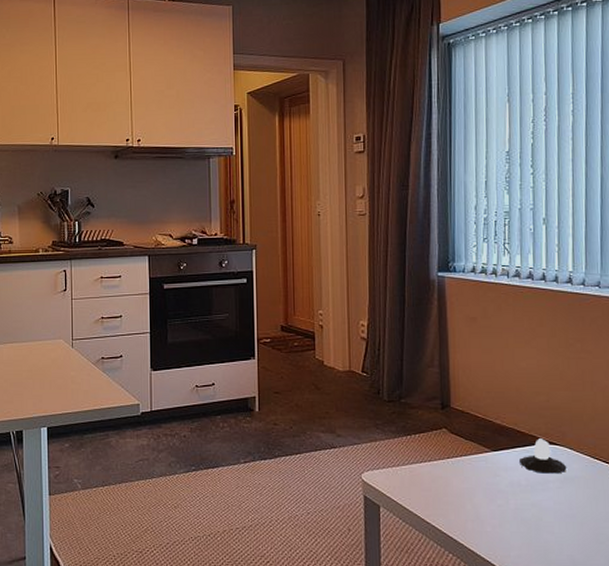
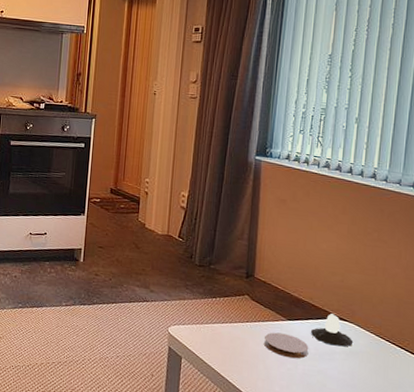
coaster: none [469,466,519,493] -> present [264,332,309,359]

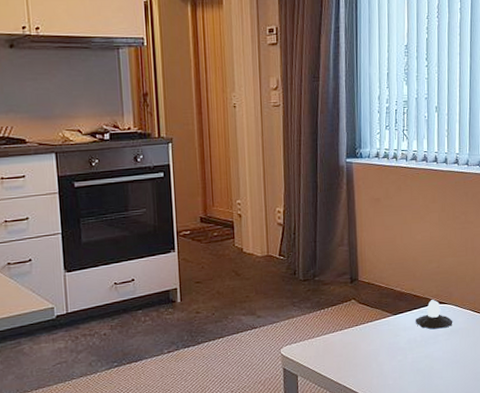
coaster: present [264,332,309,359] -> none [374,328,415,351]

